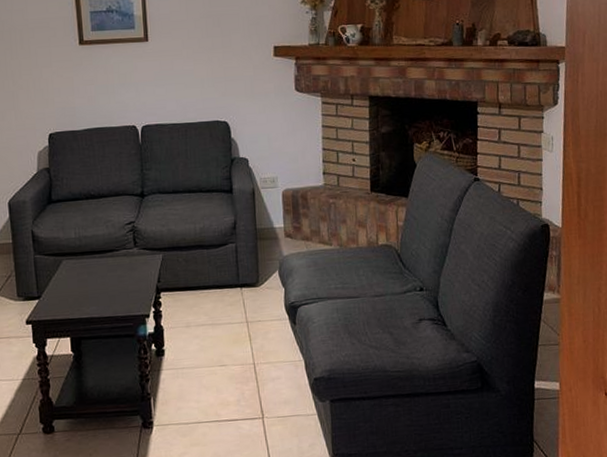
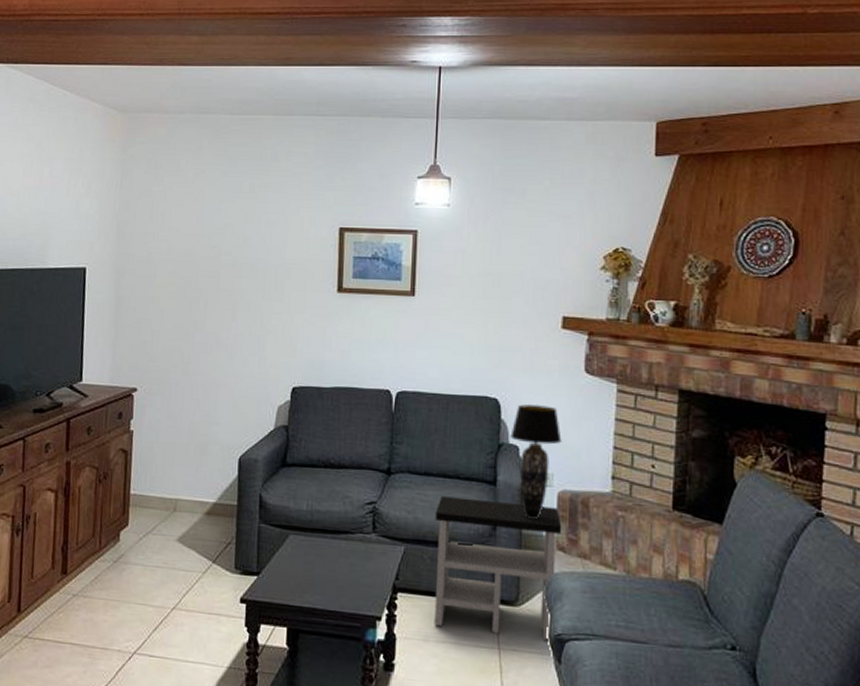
side table: none [184,204,288,314] -> present [434,496,562,642]
table lamp: none [240,122,282,215] -> present [510,404,562,519]

